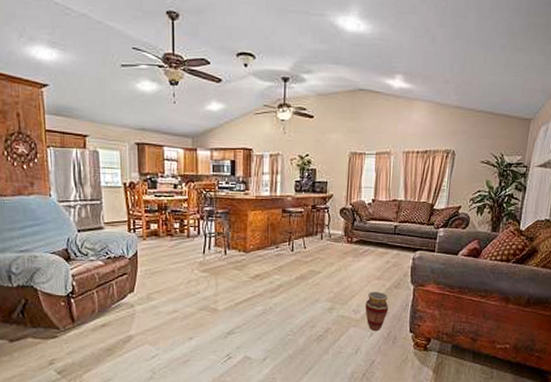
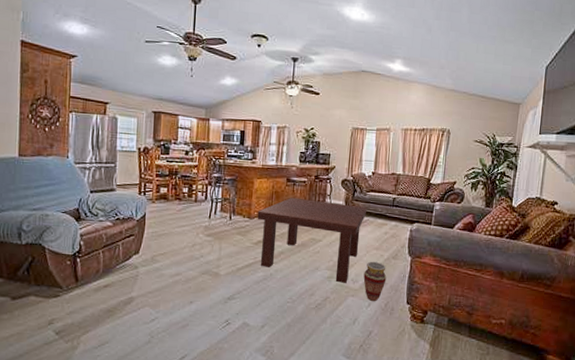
coffee table: none [253,229,367,314] -> present [257,197,367,283]

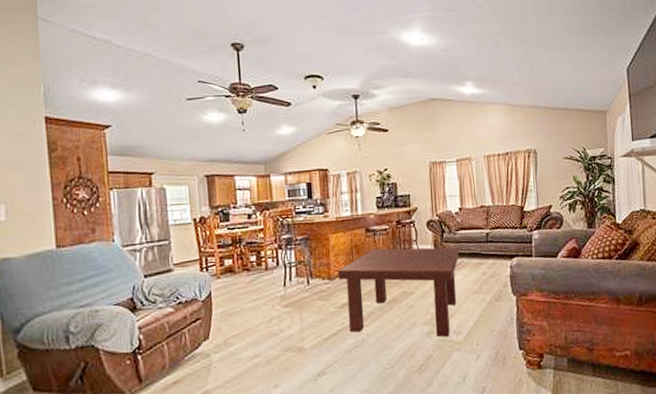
vase: present [363,261,387,302] -> none [466,307,493,353]

